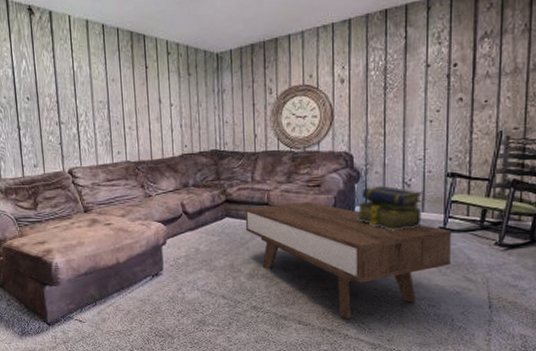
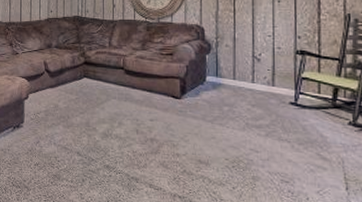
coffee table: present [245,201,452,318] -> none [101,68,304,187]
stack of books: present [356,185,422,231] -> none [207,58,272,103]

